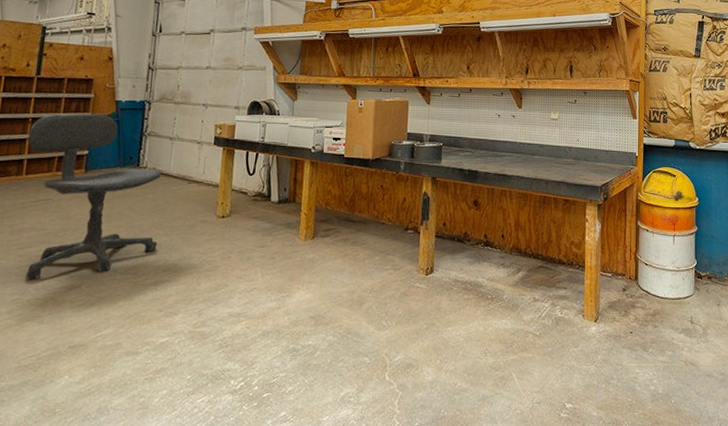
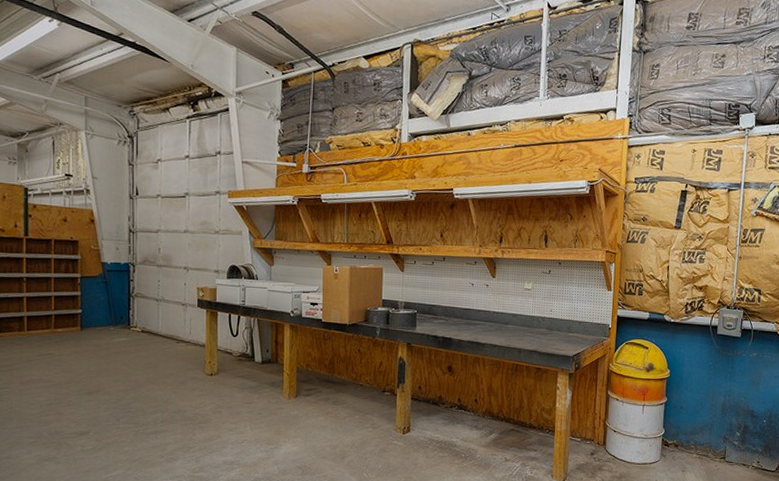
office chair: present [24,113,162,281] -> none [25,274,154,426]

